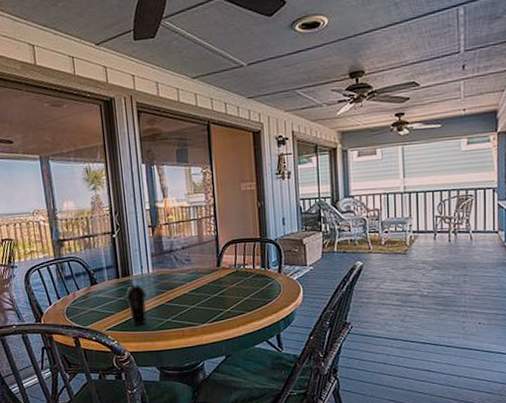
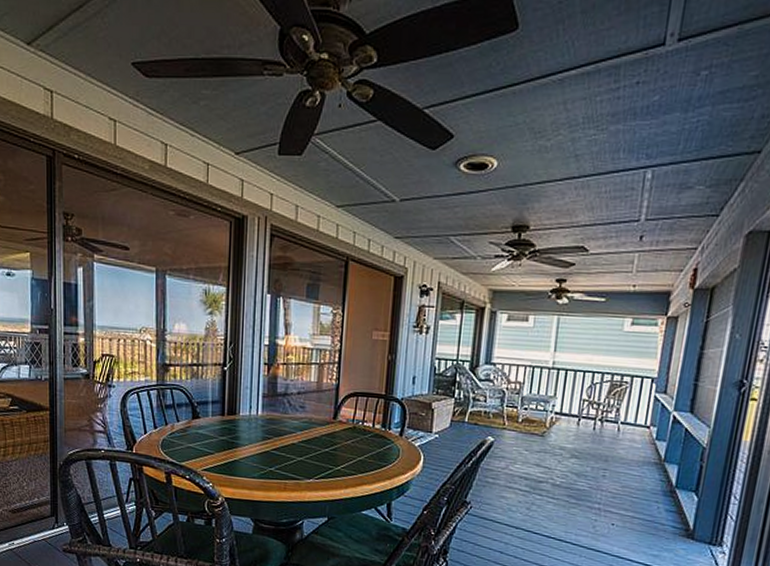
cup: present [125,276,147,326] -> none [228,416,252,471]

